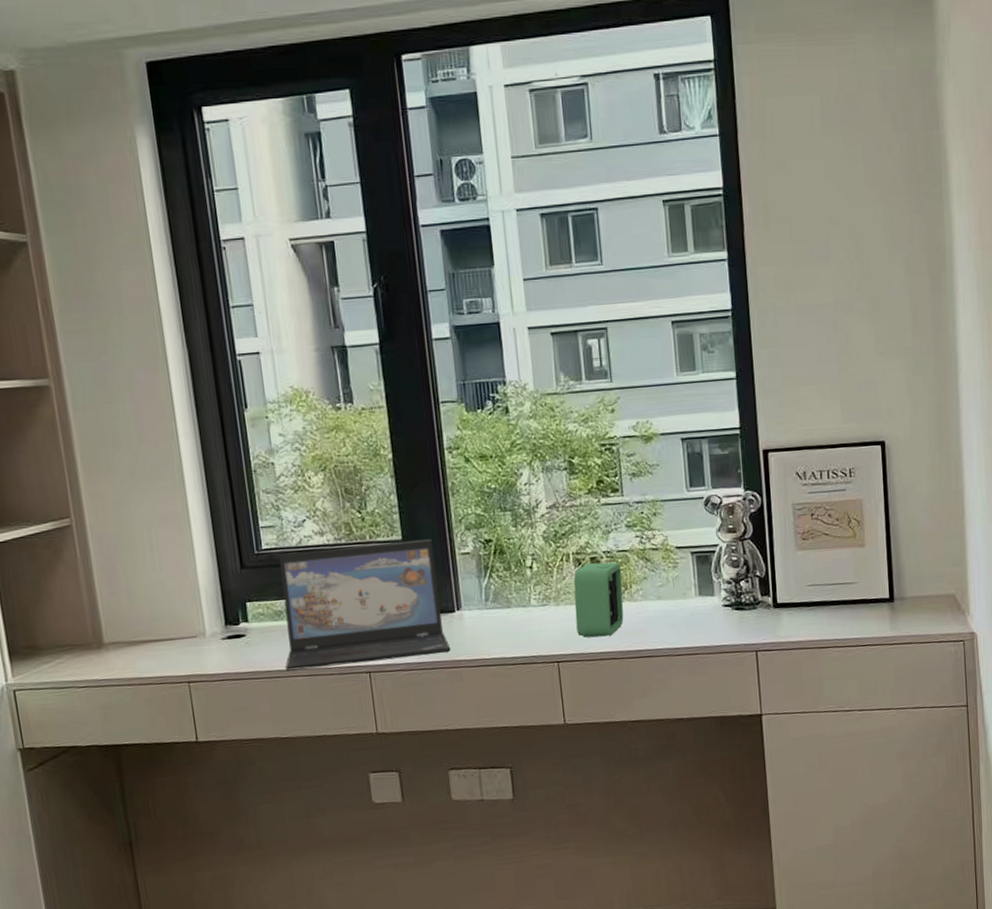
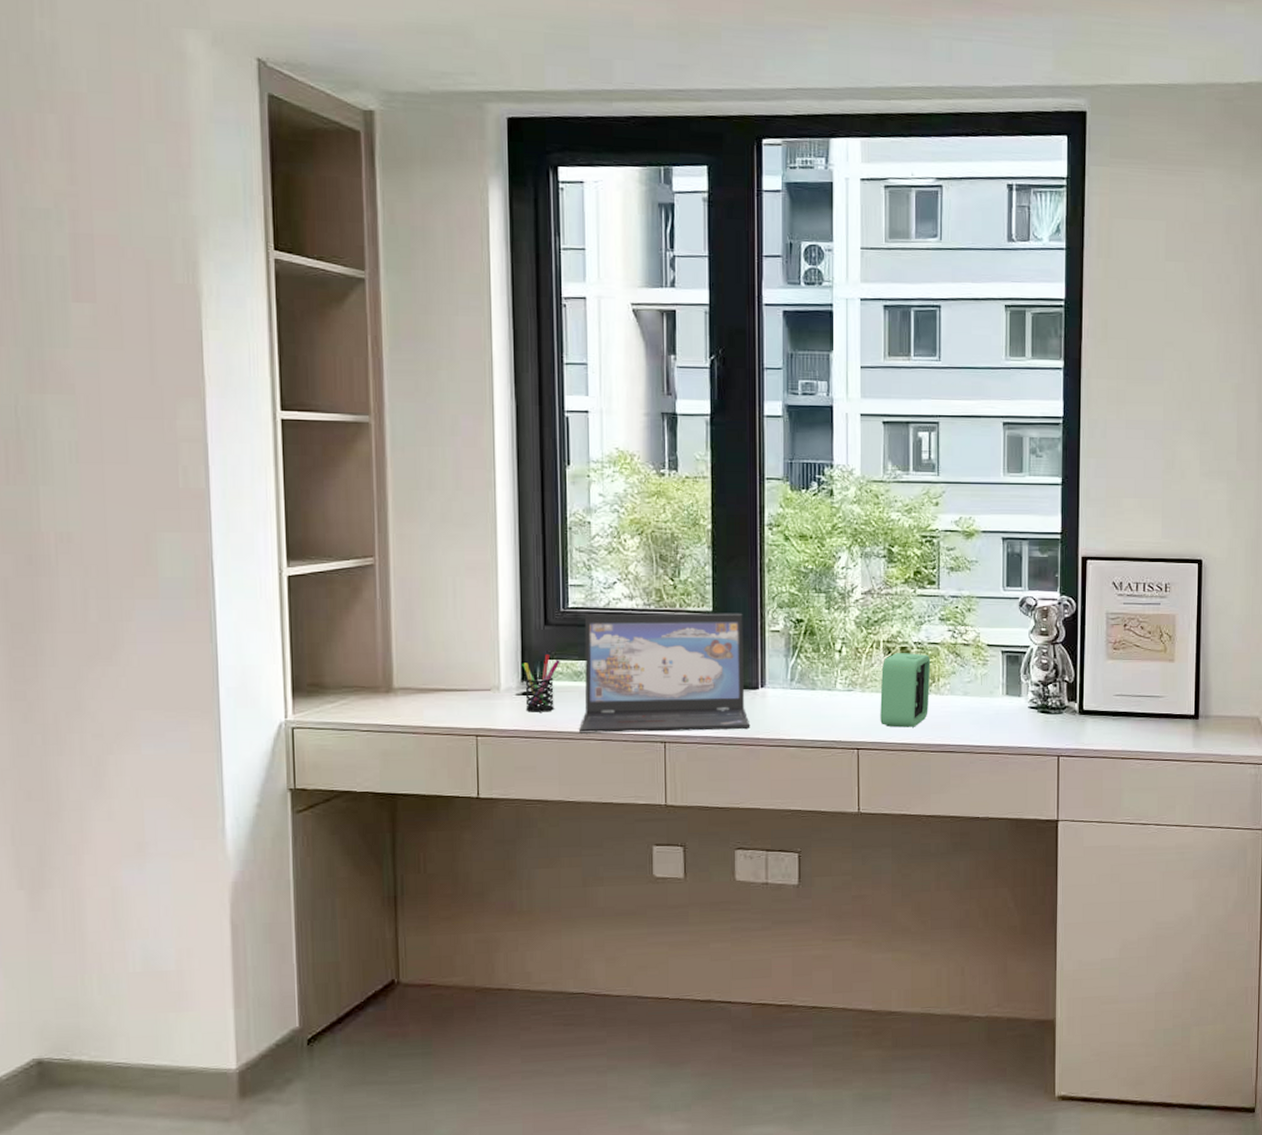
pen holder: none [224,597,261,655] -> present [522,655,560,712]

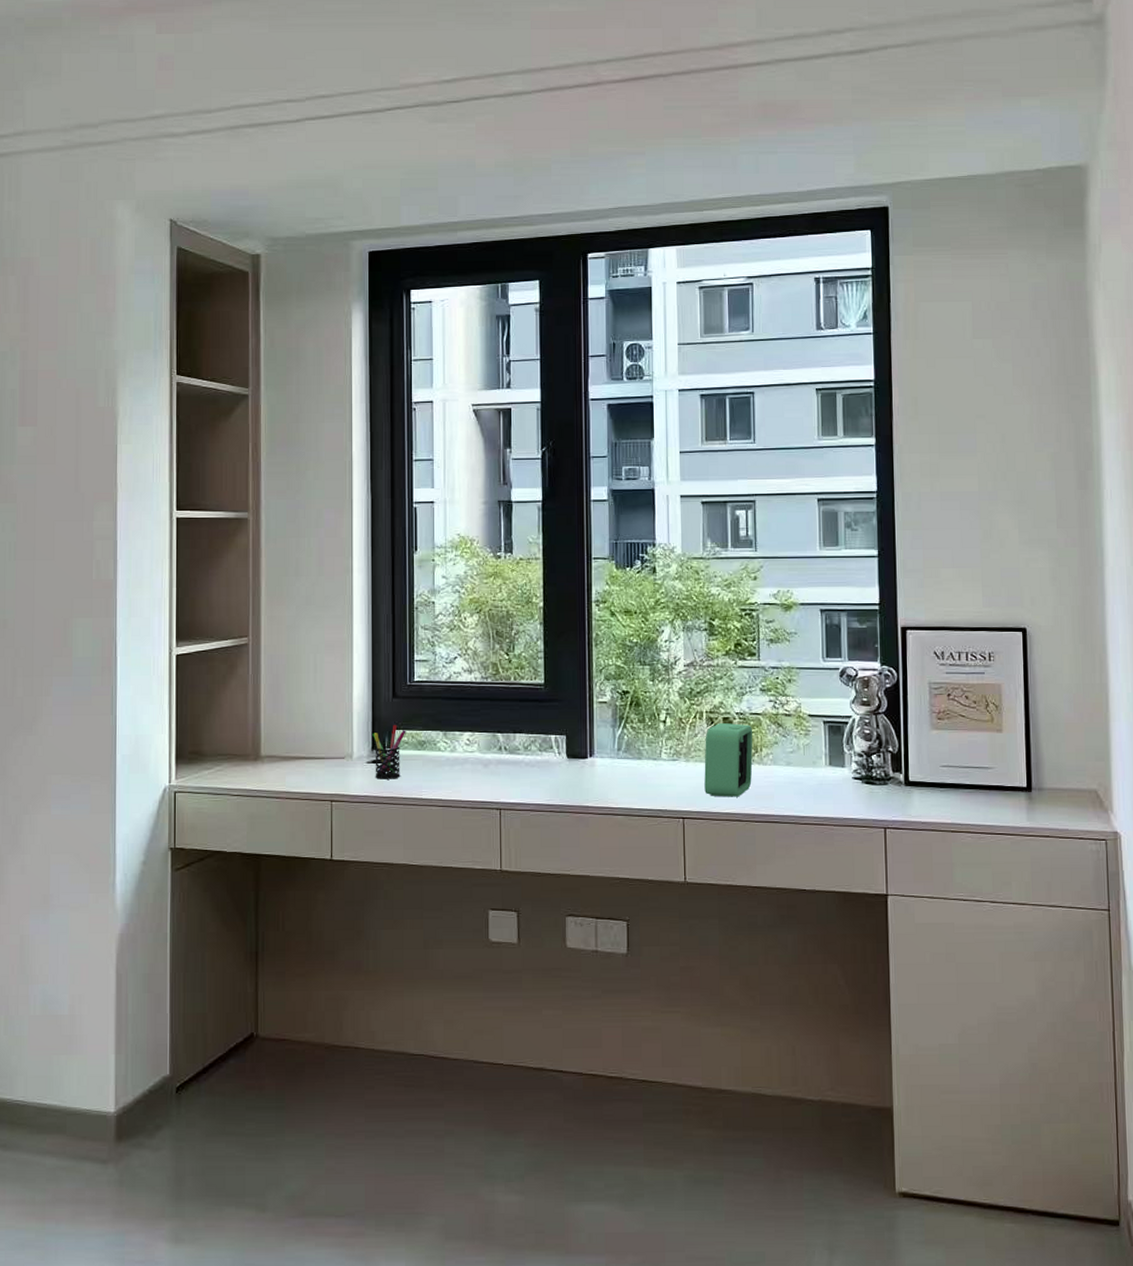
laptop: present [578,613,751,734] -> none [421,685,580,800]

